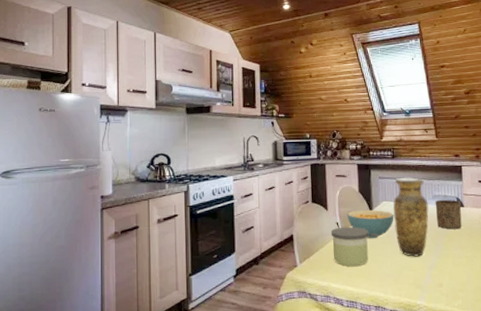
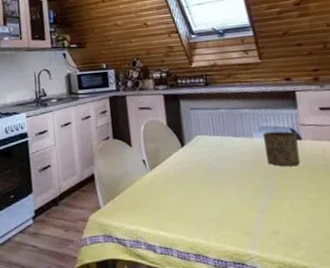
candle: present [330,226,369,267] -> none [136,164,183,210]
cereal bowl: present [347,209,394,238] -> none [154,145,212,177]
vase: present [393,177,429,257] -> none [209,106,256,199]

